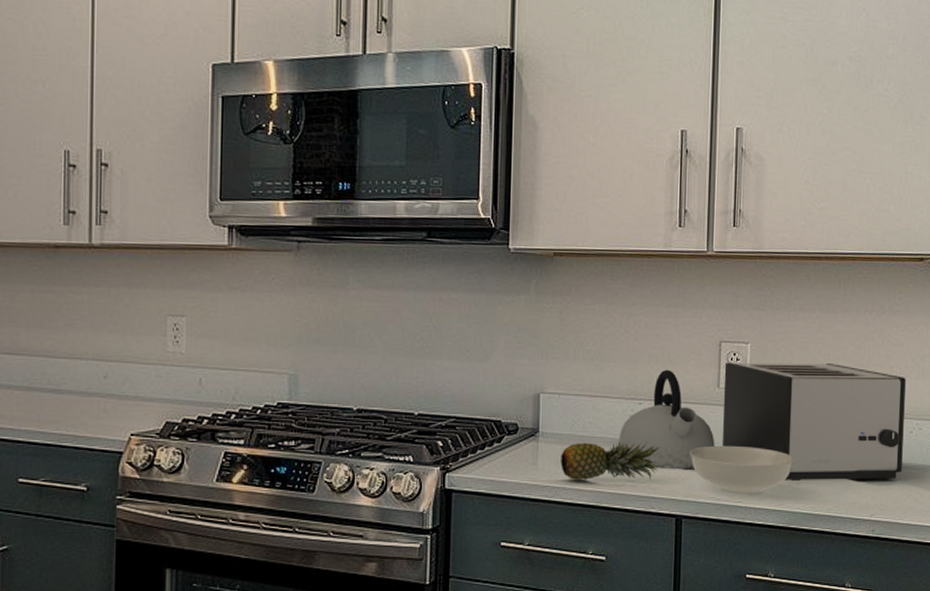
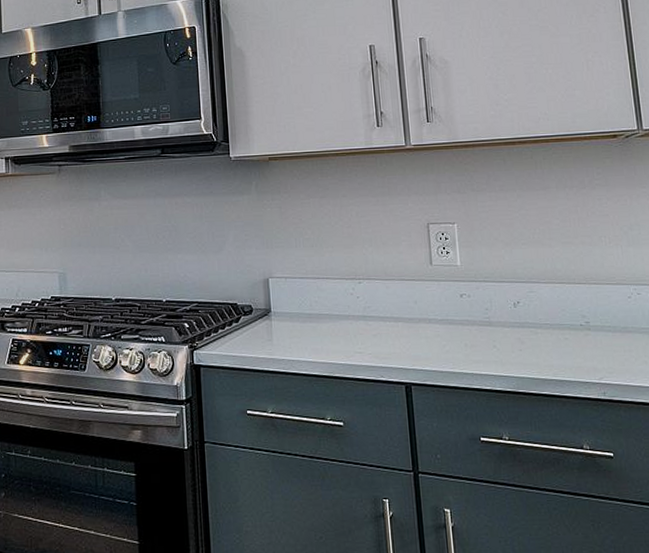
fruit: present [561,442,661,480] -> none [293,317,384,353]
kettle: present [618,369,715,470] -> none [343,251,435,341]
bowl: present [688,445,795,494] -> none [410,316,515,362]
toaster: present [722,362,906,482] -> none [434,236,626,348]

